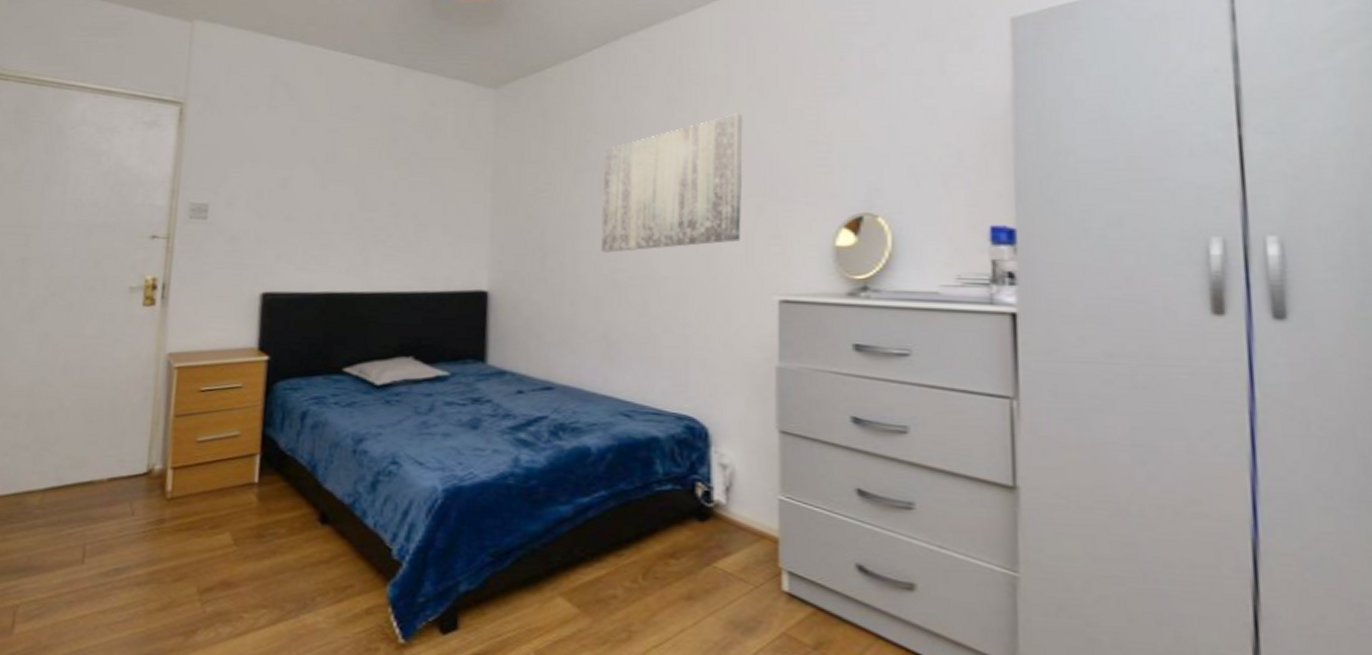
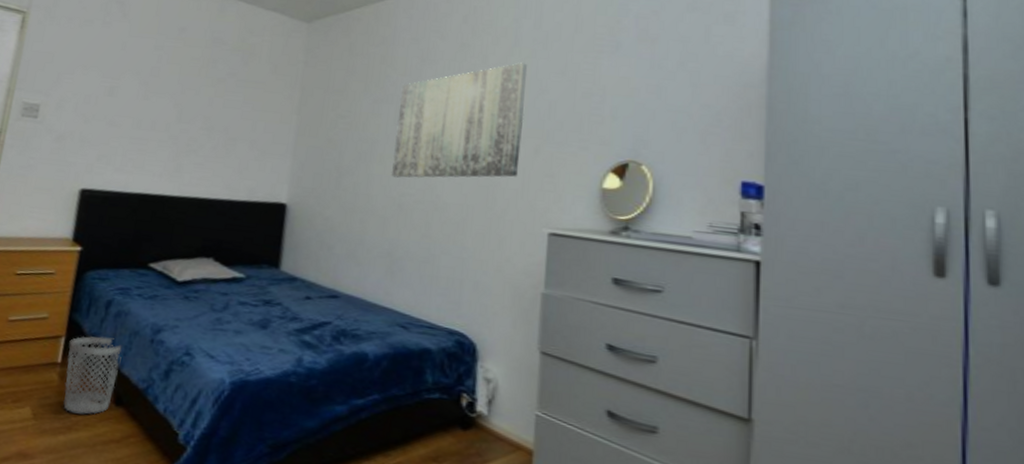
wastebasket: none [264,451,323,536] -> present [63,336,122,415]

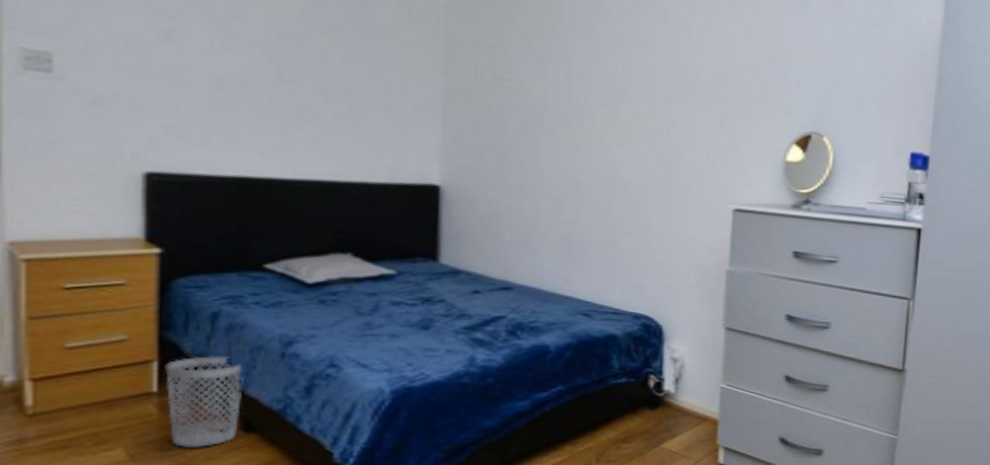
wall art: present [391,62,528,178] -> none [564,19,713,153]

